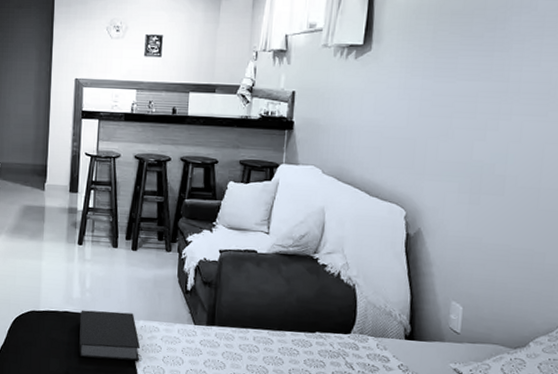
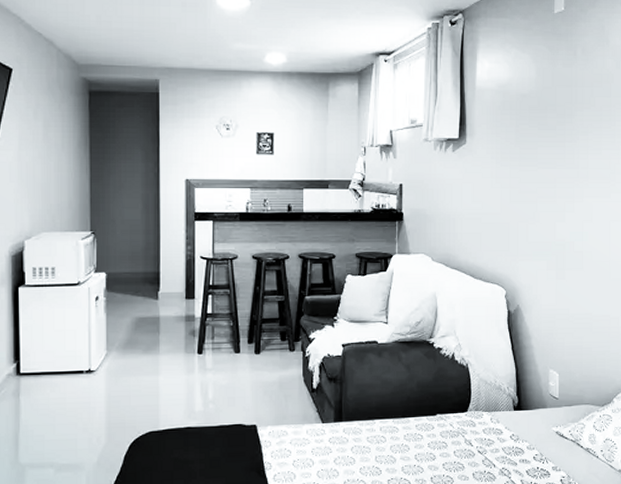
hardback book: present [79,310,141,361] -> none [203,420,270,474]

